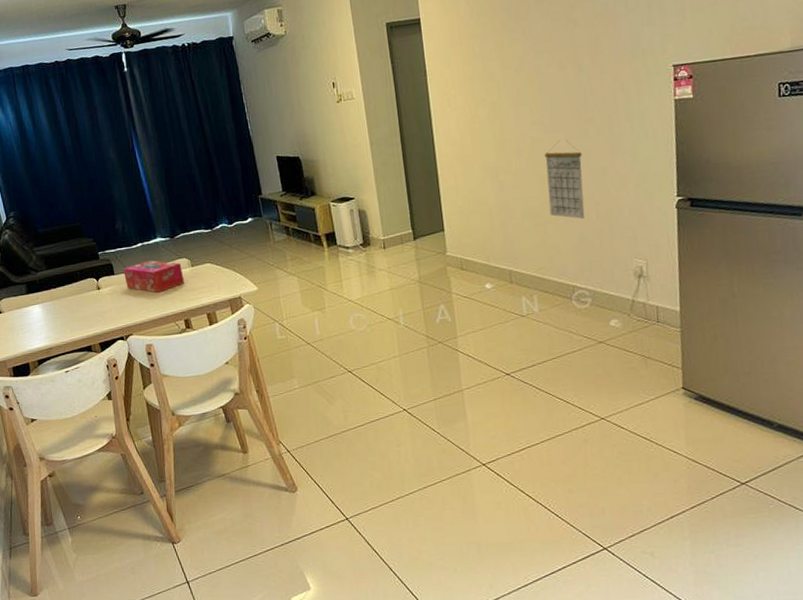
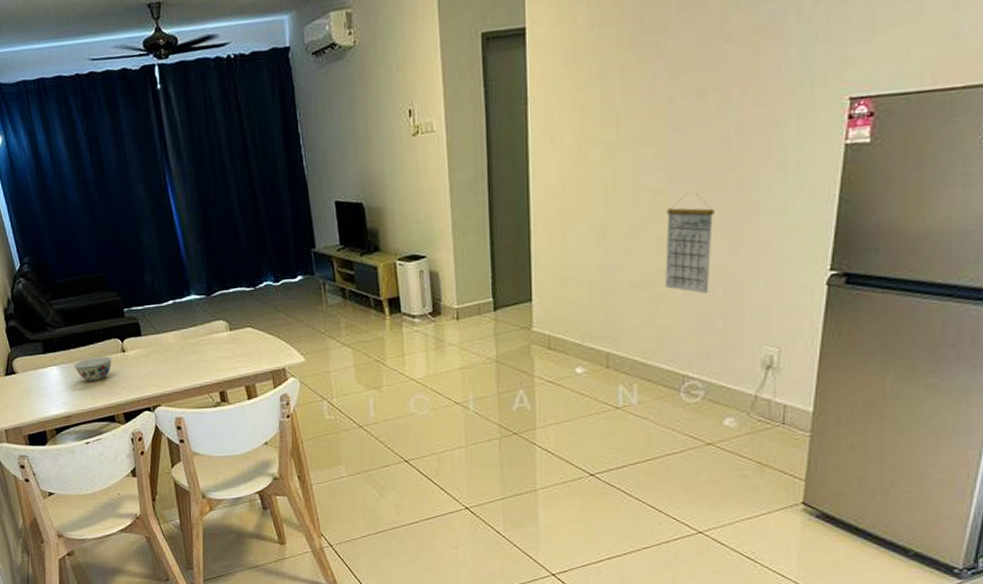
bowl: none [54,294,89,316] -> present [73,356,112,381]
tissue box: present [123,260,185,293] -> none [152,321,221,359]

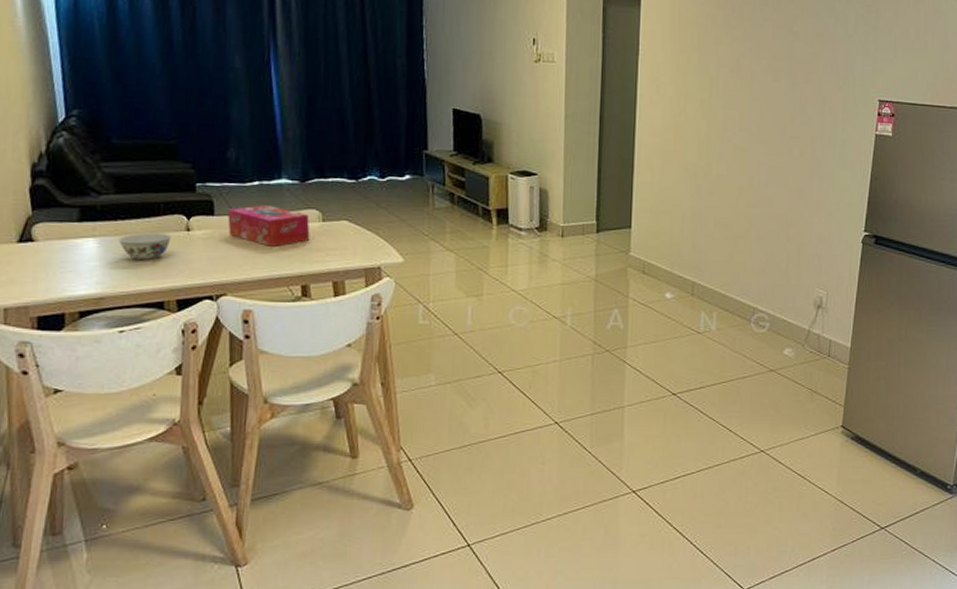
tissue box: none [152,321,221,359] -> present [227,205,310,247]
calendar: present [665,192,715,293] -> none [743,152,783,238]

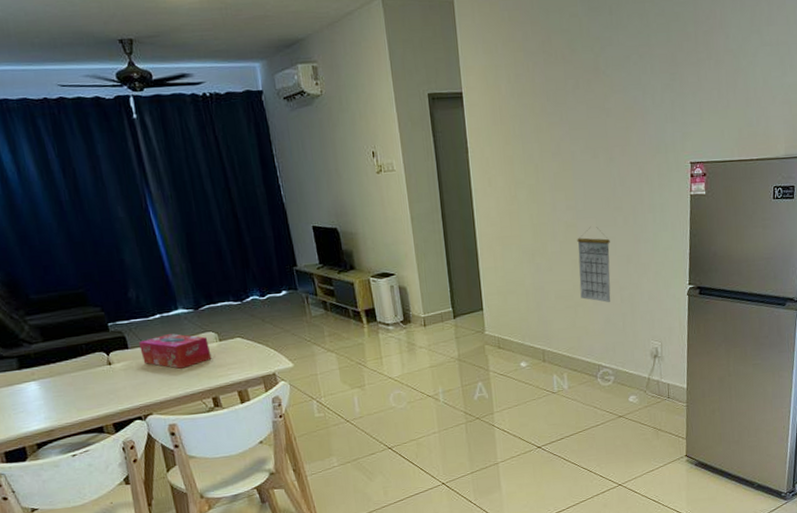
bowl: present [118,233,172,260] -> none [54,369,98,395]
calendar: none [743,152,783,238] -> present [577,226,611,302]

